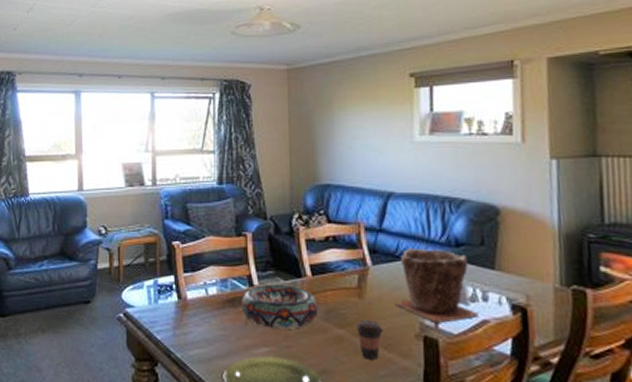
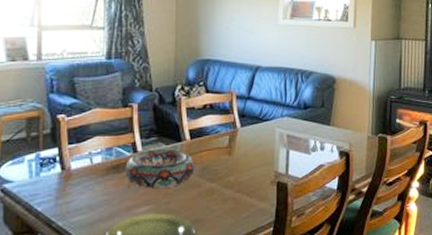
coffee cup: present [356,319,383,360] -> none [225,172,247,206]
plant pot: present [395,247,480,323] -> none [257,111,318,170]

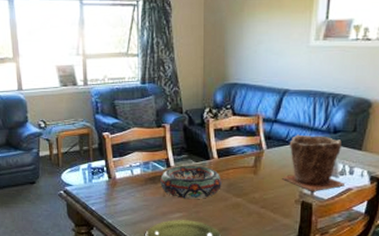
plant pot: none [257,111,318,170] -> present [282,134,346,191]

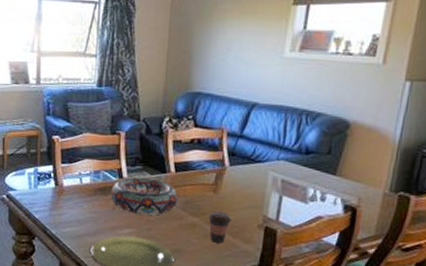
coffee cup: none [250,190,271,219] -> present [208,210,232,244]
plant pot: present [282,134,346,191] -> none [245,152,316,217]

